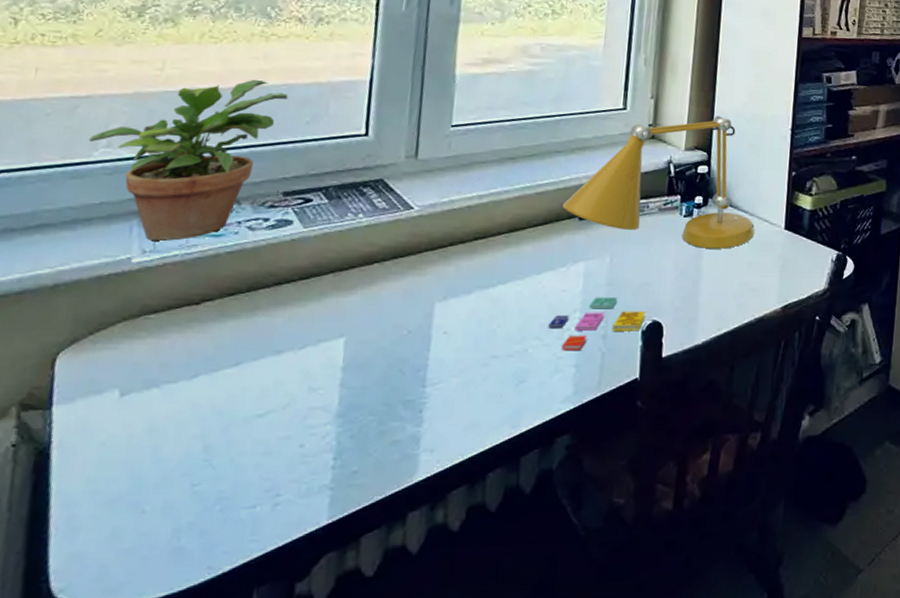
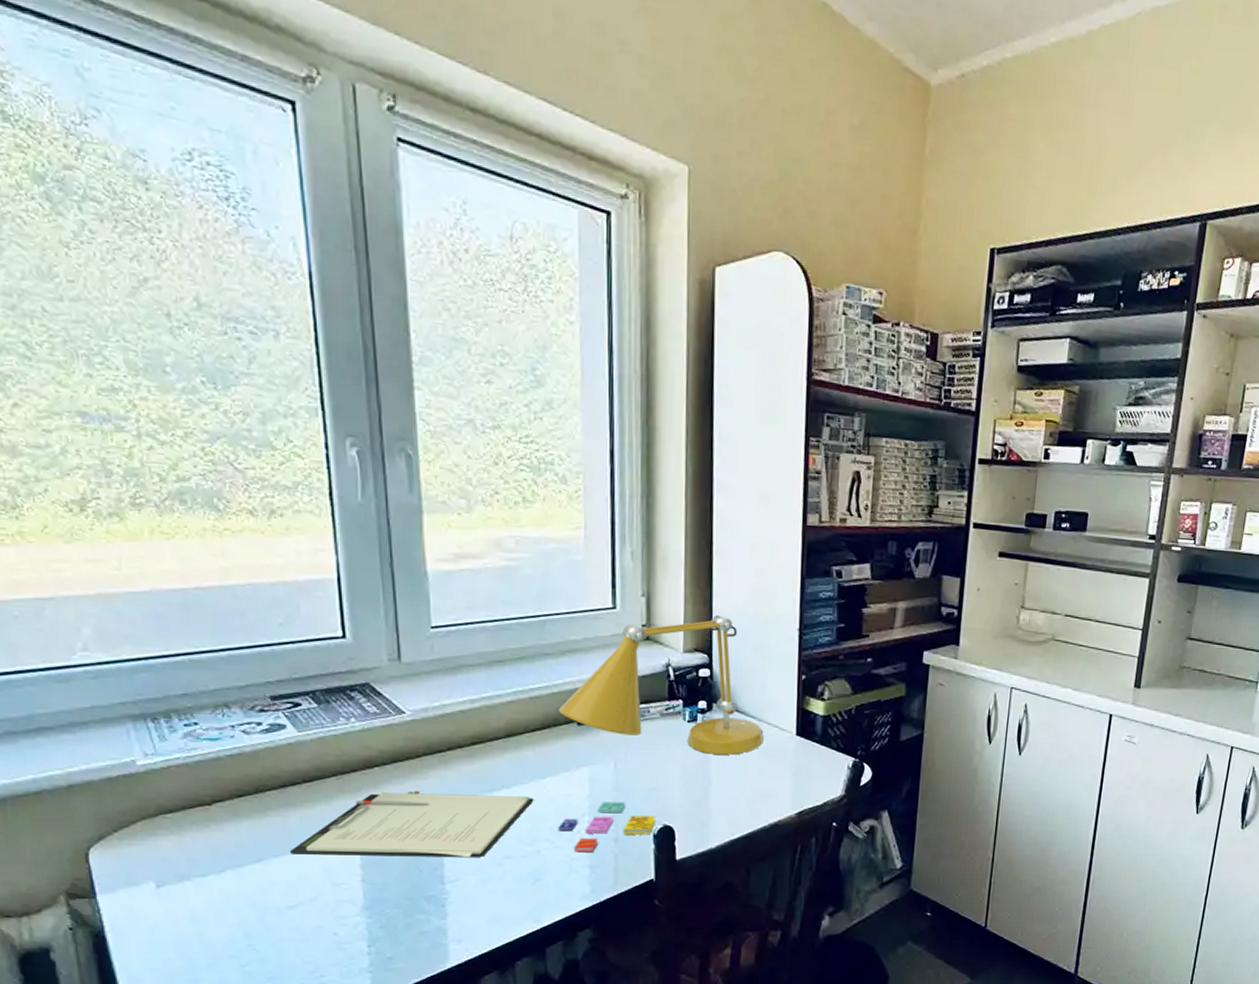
potted plant: present [88,79,289,241] -> none [63,578,256,744]
clipboard: none [271,287,528,357] -> present [290,791,534,857]

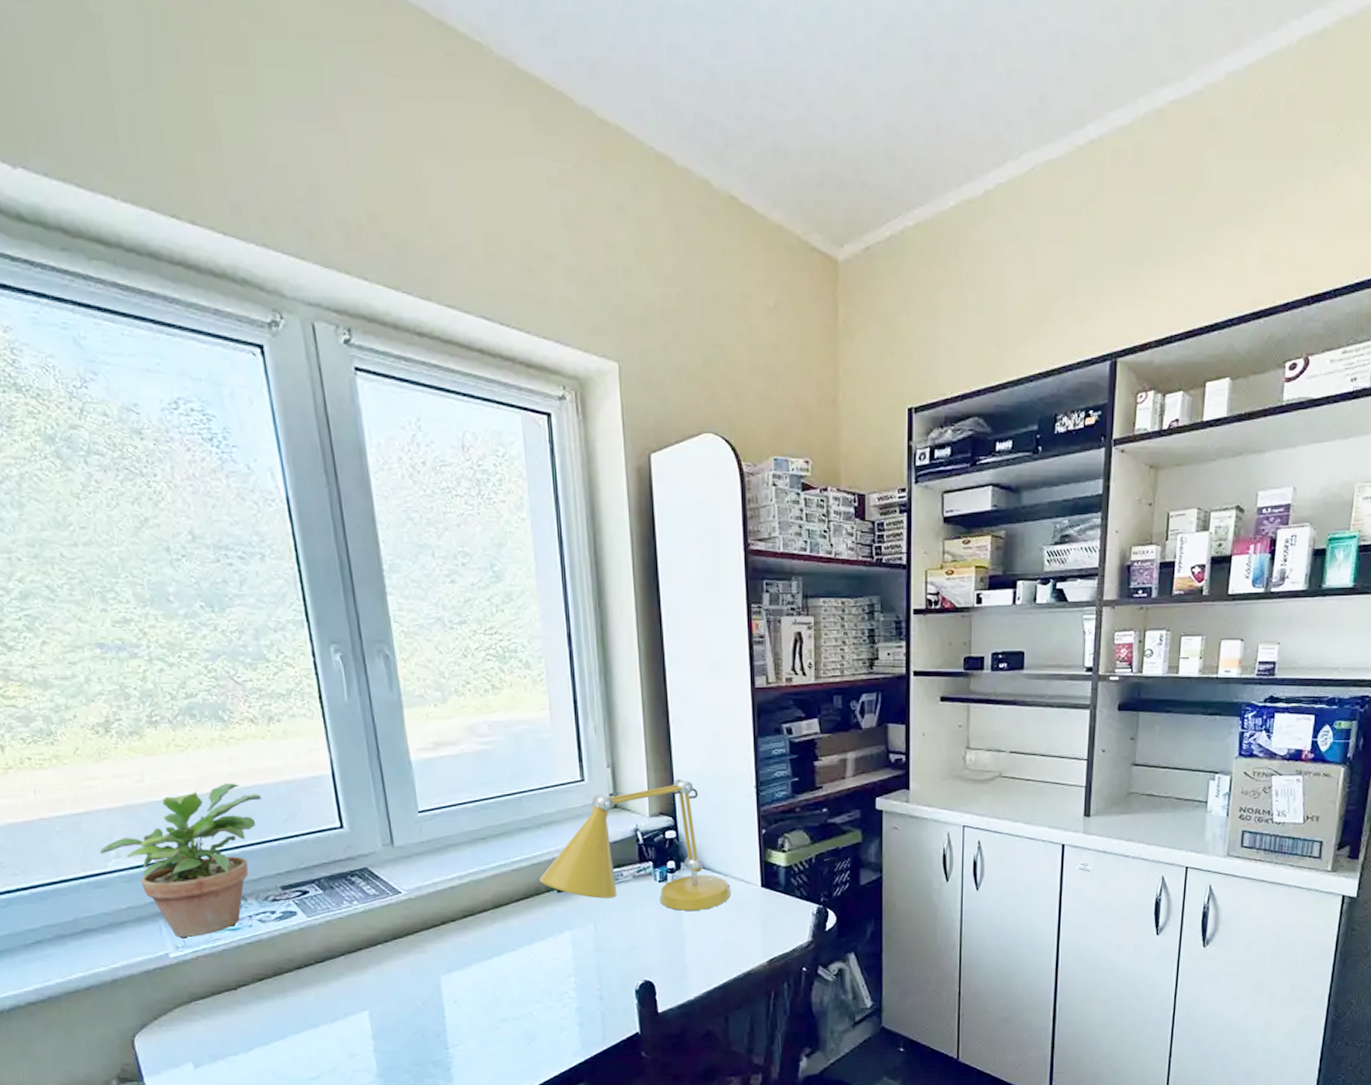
potted plant: none [63,578,256,744] -> present [99,783,262,937]
clipboard: present [290,791,534,857] -> none [309,962,523,1030]
books: present [558,802,657,853] -> none [547,962,637,1012]

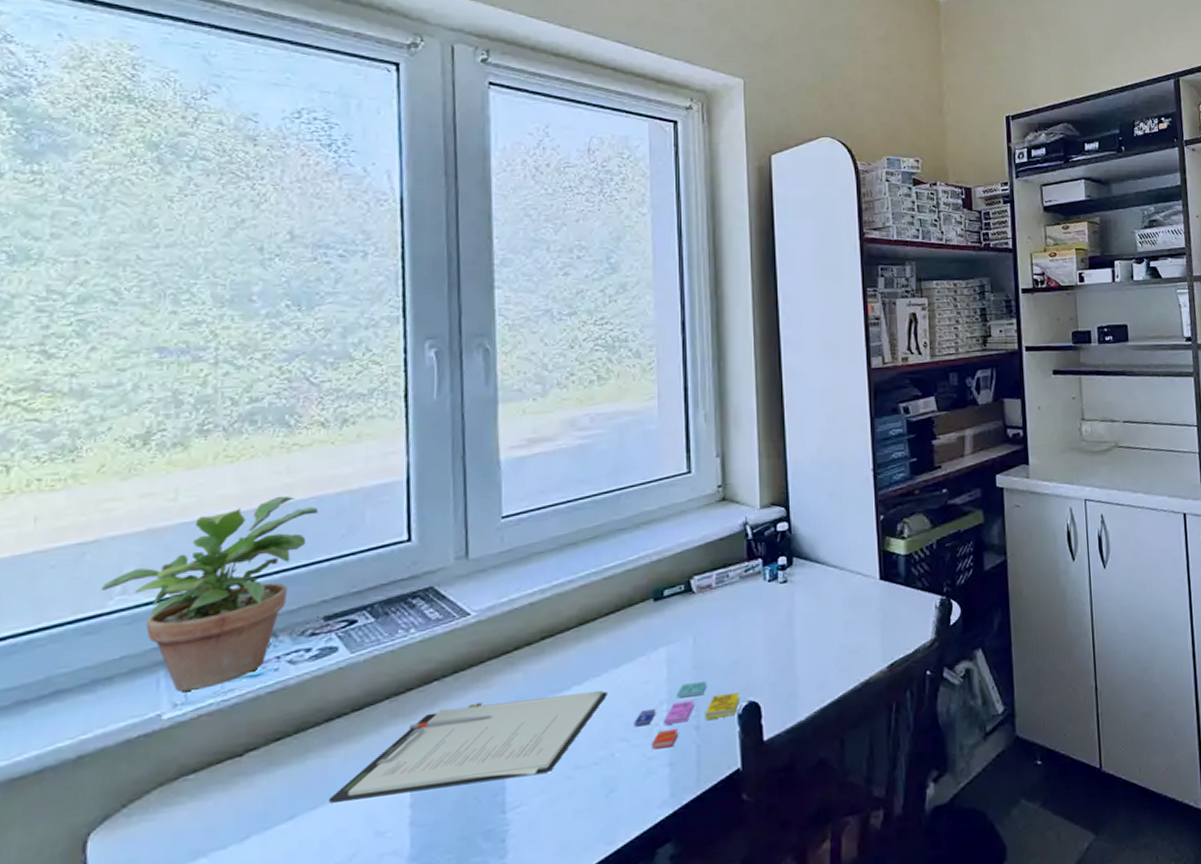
clipboard: none [309,962,523,1030] -> present [329,691,607,803]
table lamp: present [539,779,731,911] -> none [634,466,847,614]
books: none [547,962,637,1012] -> present [634,681,741,750]

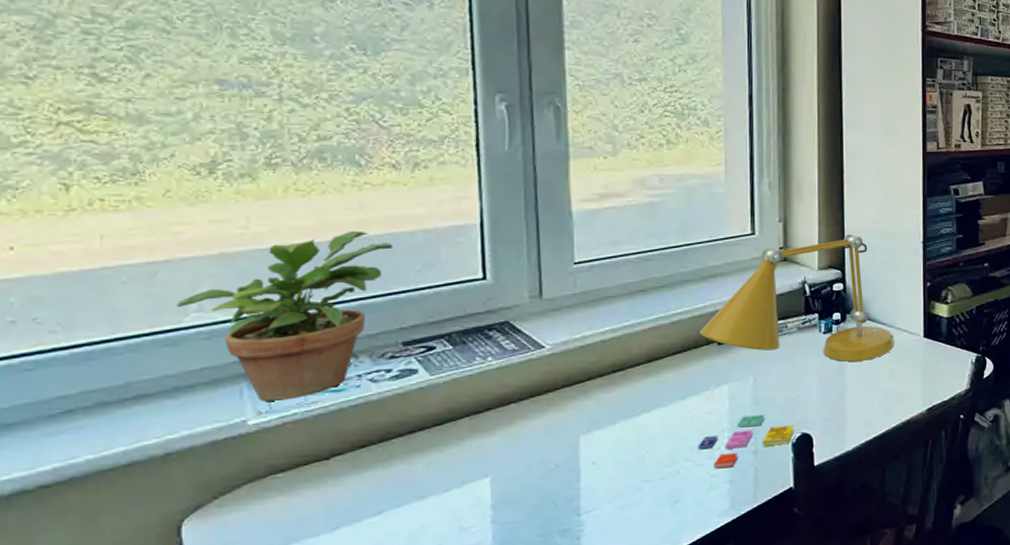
clipboard: present [329,691,607,803] -> none [415,418,674,502]
table lamp: none [634,466,847,614] -> present [700,234,894,362]

